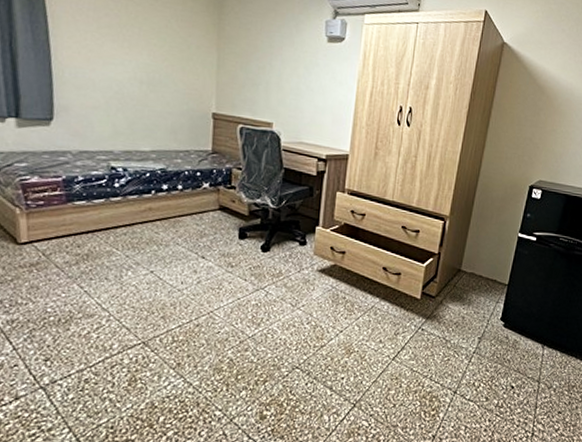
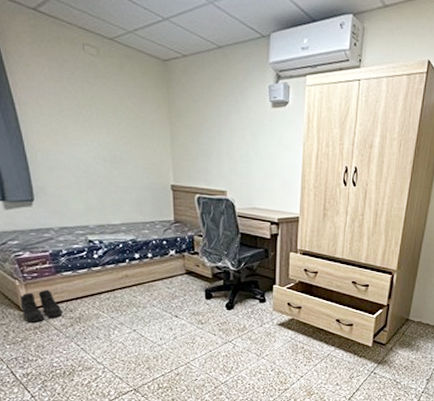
boots: none [17,220,68,258] -> present [20,289,63,323]

